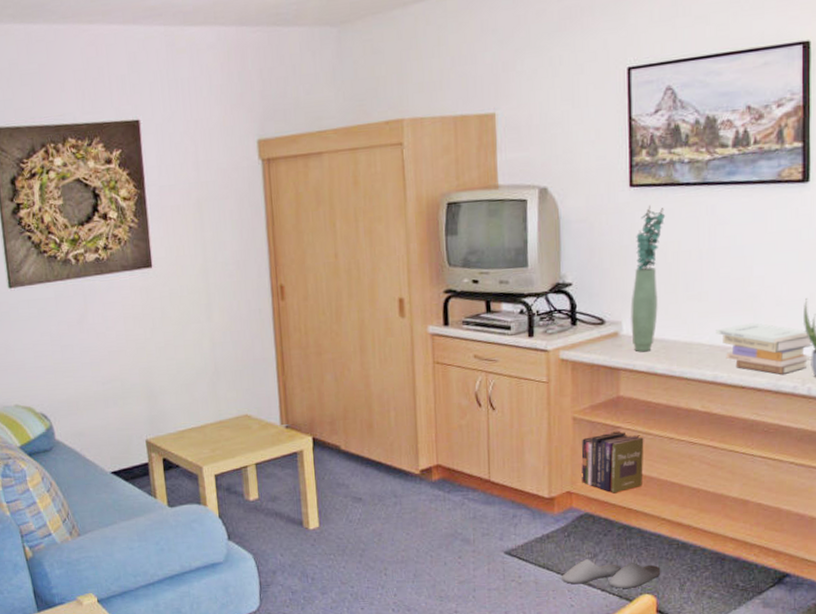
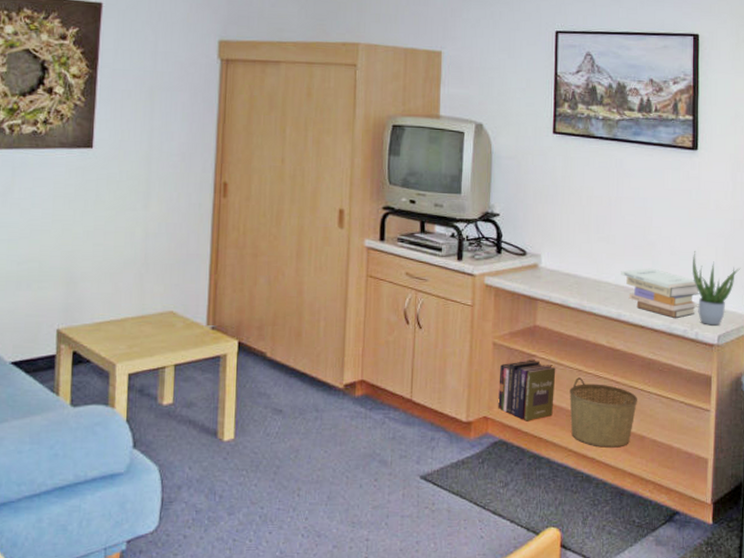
slippers: present [561,559,661,589] -> none [473,488,566,520]
vase: present [630,205,666,352] -> none [549,152,582,285]
basket: none [660,445,739,515] -> present [569,377,637,448]

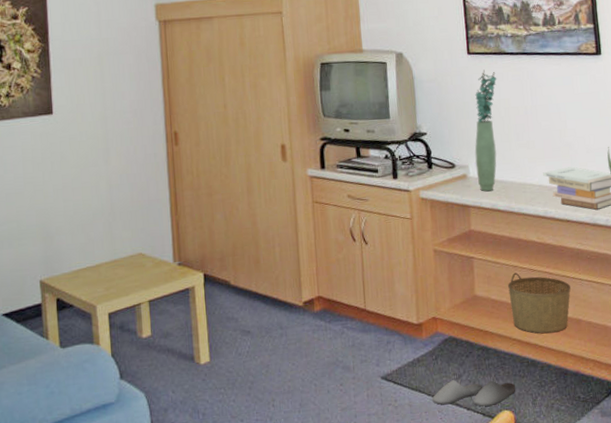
slippers: none [473,488,566,520] -> present [431,380,516,407]
books: present [498,360,556,422] -> none [442,261,495,318]
vase: none [549,152,582,285] -> present [474,69,497,192]

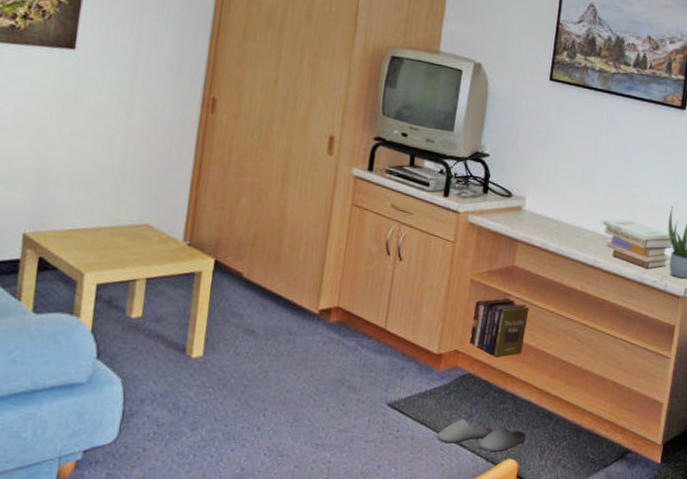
books: none [442,261,495,318] -> present [470,298,530,358]
vase: present [474,69,497,192] -> none [532,100,575,229]
basket: present [508,272,571,334] -> none [537,318,604,388]

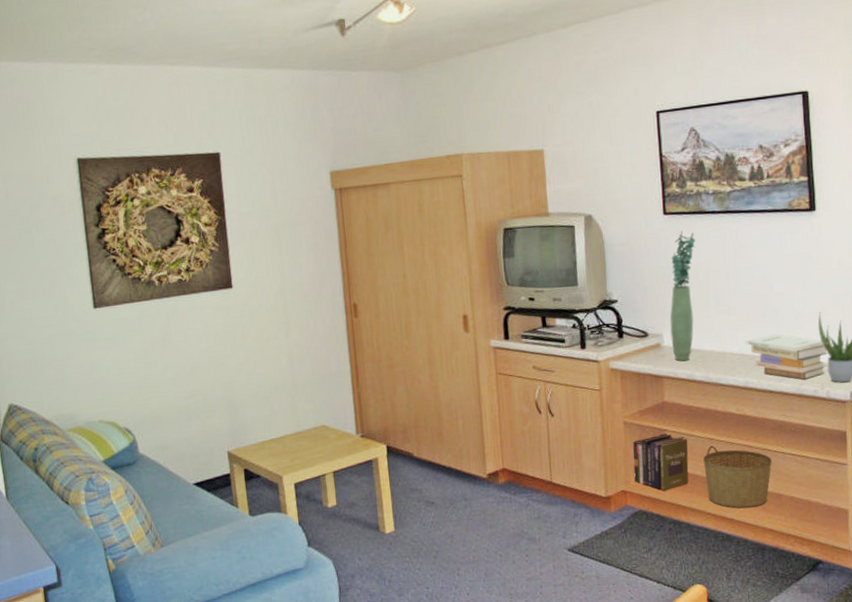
slippers: present [436,419,526,452] -> none [620,553,710,580]
vase: none [532,100,575,229] -> present [669,231,696,362]
basket: none [537,318,604,388] -> present [703,445,772,509]

